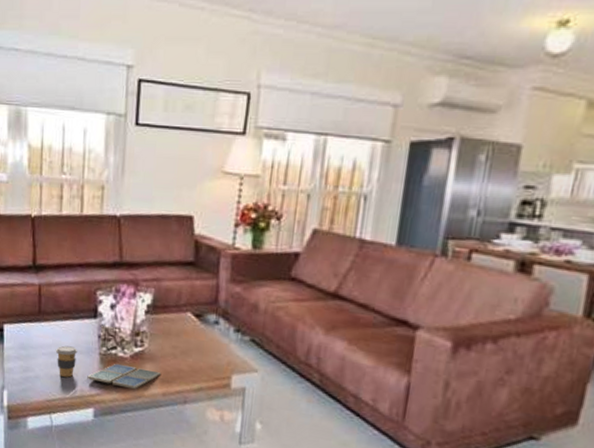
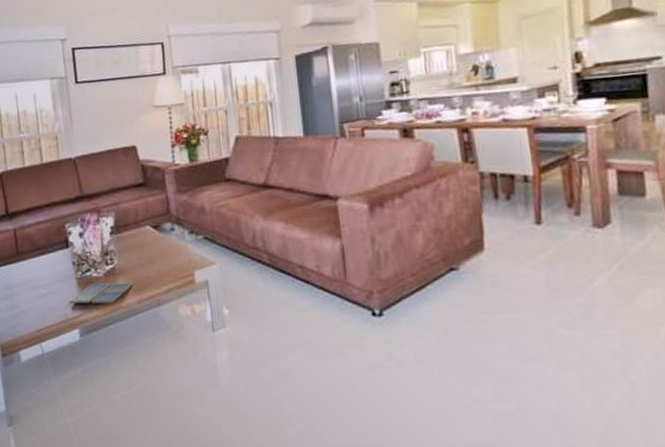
coffee cup: present [55,345,78,377] -> none [36,277,57,306]

